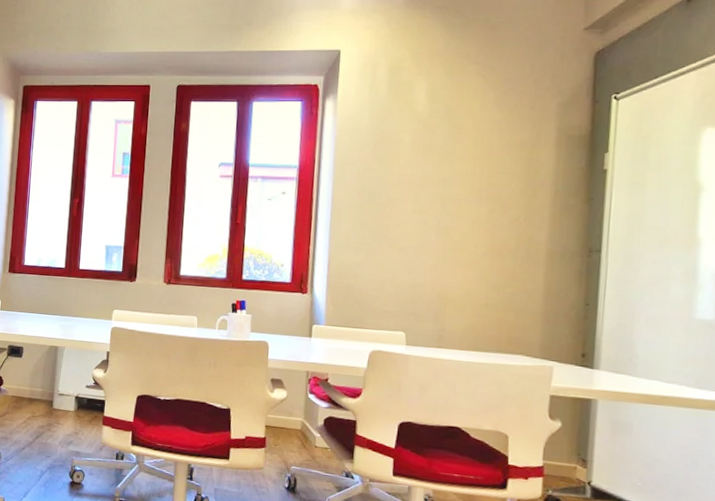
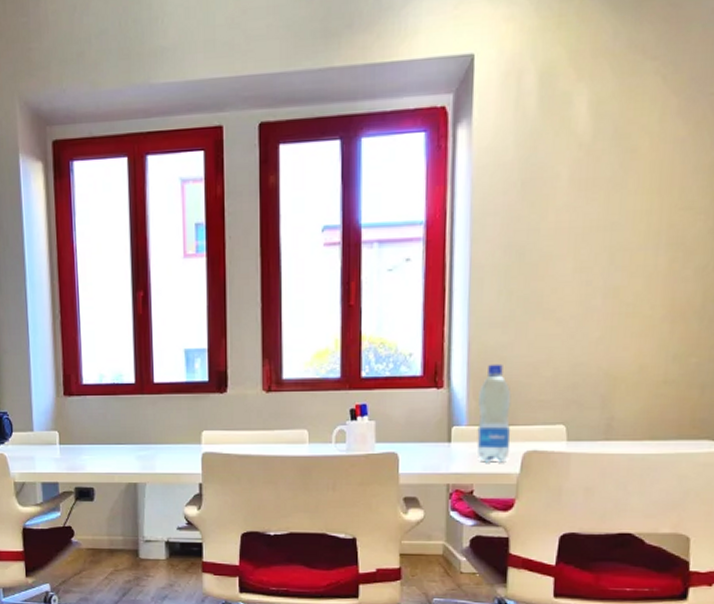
bottle: none [332,278,362,358] -> present [477,364,512,463]

